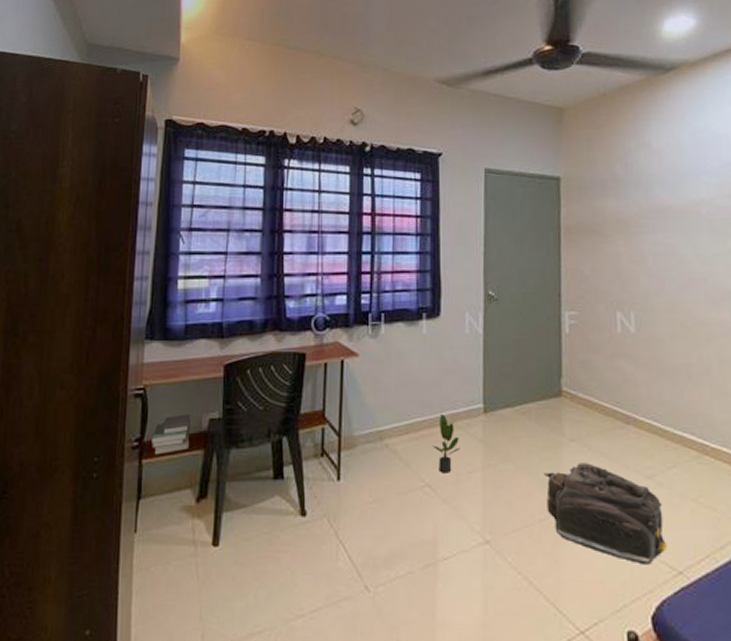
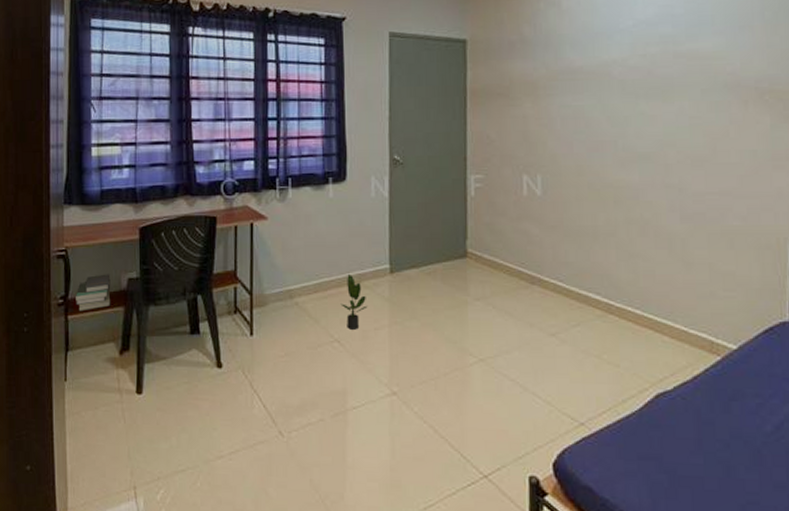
duffel bag: present [544,463,668,565] -> none [449,321,570,416]

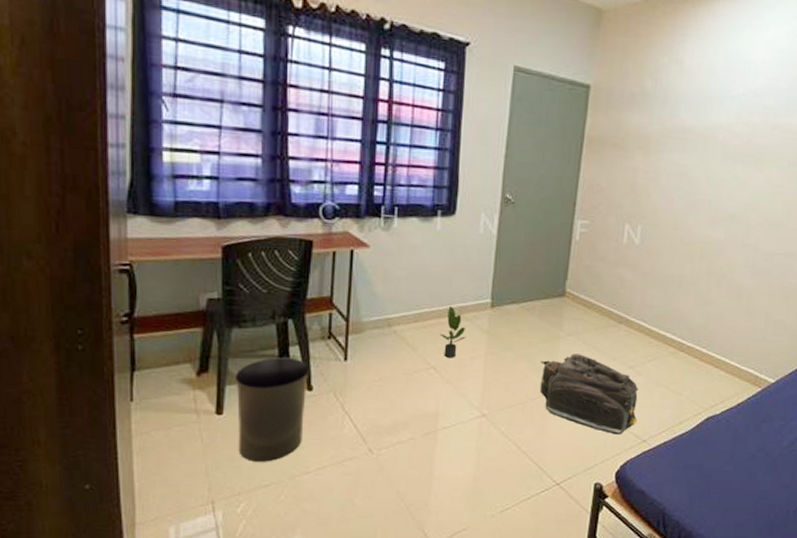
books: present [76,274,111,311] -> none [143,293,187,331]
waste bin: none [152,334,219,445] -> present [234,357,310,462]
duffel bag: none [449,321,570,416] -> present [539,353,639,435]

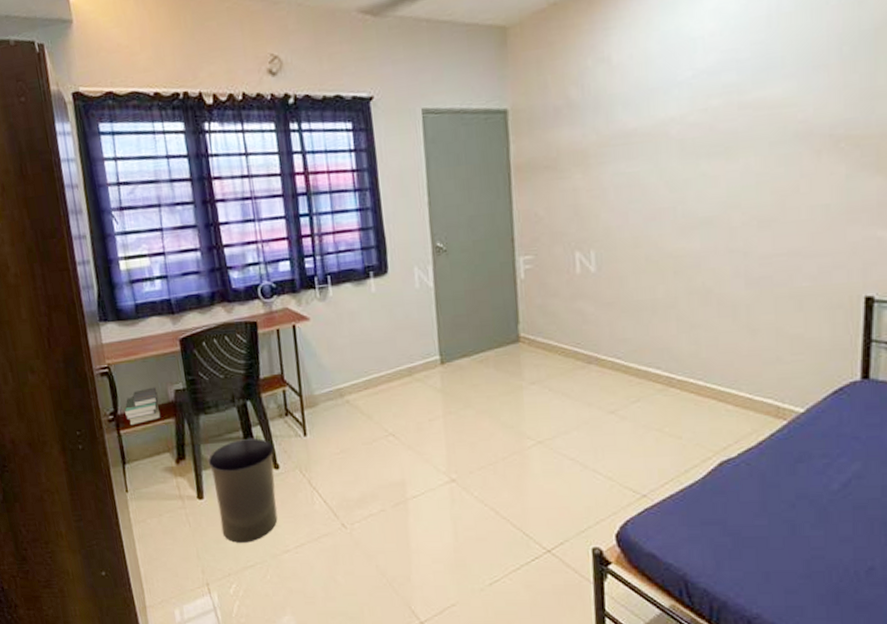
books: none [143,293,187,331] -> present [125,387,161,426]
potted plant: present [439,305,466,358] -> none [392,367,420,423]
duffel bag: present [539,353,639,435] -> none [505,403,632,491]

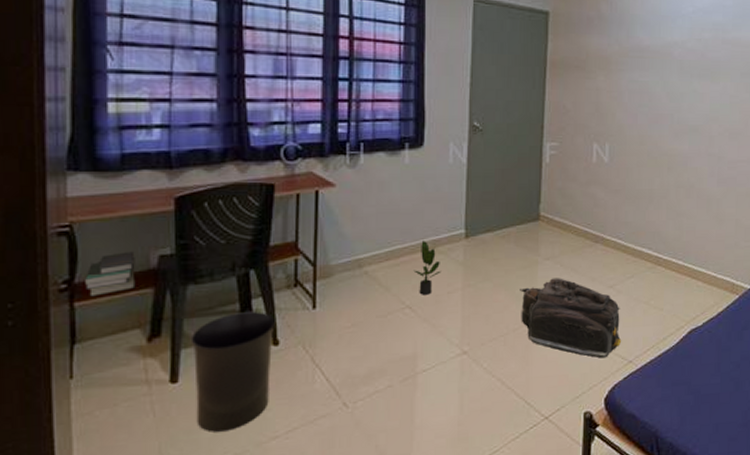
potted plant: none [392,367,420,423] -> present [413,240,441,295]
duffel bag: none [505,403,632,491] -> present [520,278,622,358]

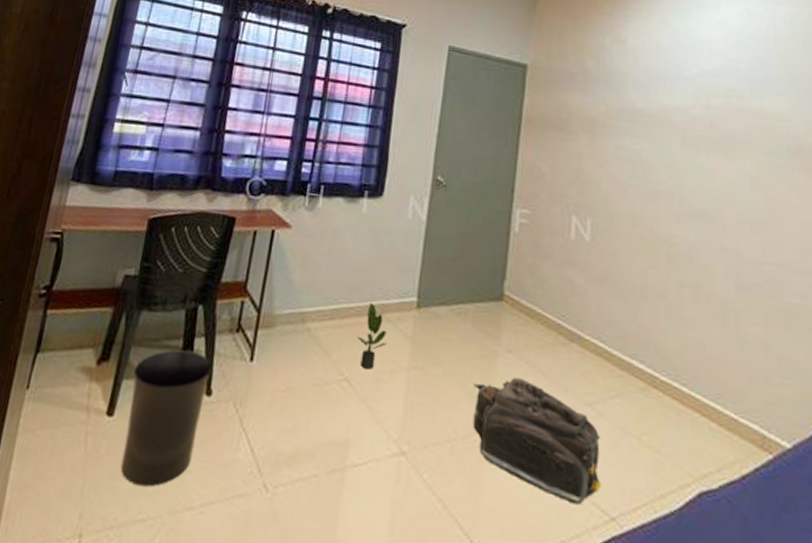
books: present [85,251,136,297] -> none [59,266,105,307]

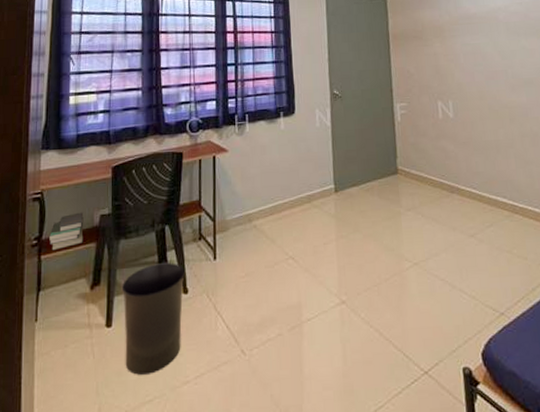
books: none [59,266,105,307] -> present [49,212,84,251]
potted plant: present [357,302,387,370] -> none [293,195,317,246]
duffel bag: present [472,377,602,505] -> none [387,228,491,310]

